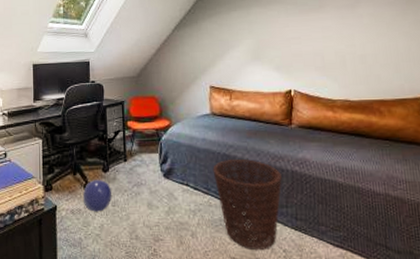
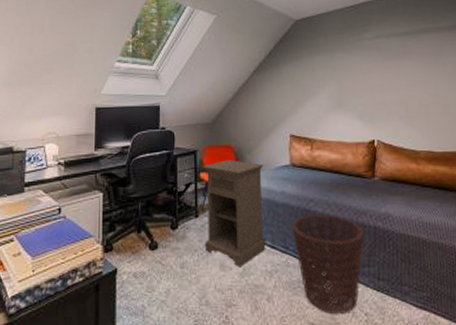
ball: present [82,180,112,212] -> none [147,238,181,275]
nightstand: none [130,109,188,206] -> present [203,160,265,267]

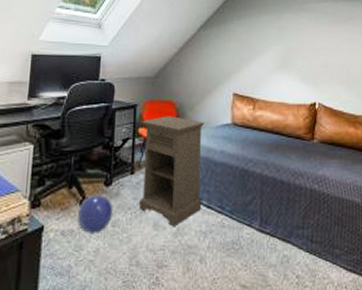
ball: none [147,238,181,275] -> present [77,195,114,233]
basket: present [291,214,364,314] -> none [229,174,300,276]

